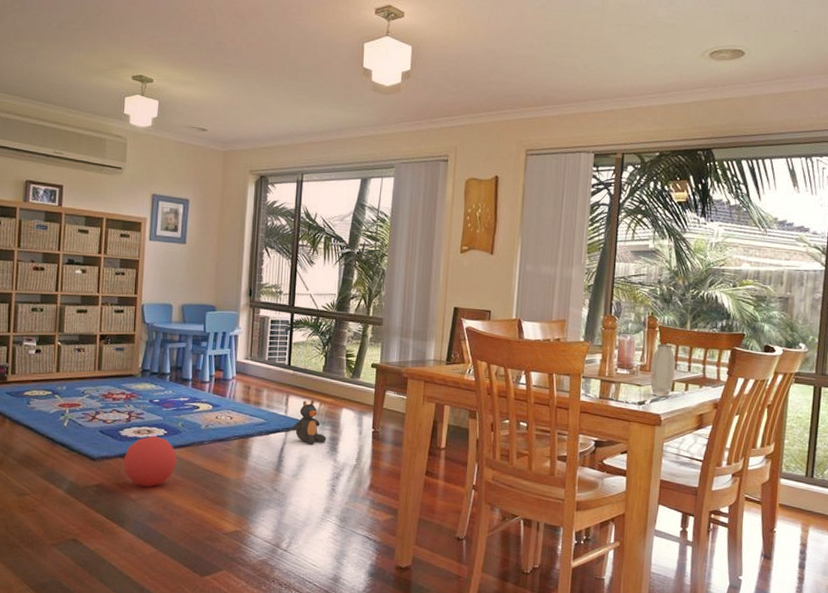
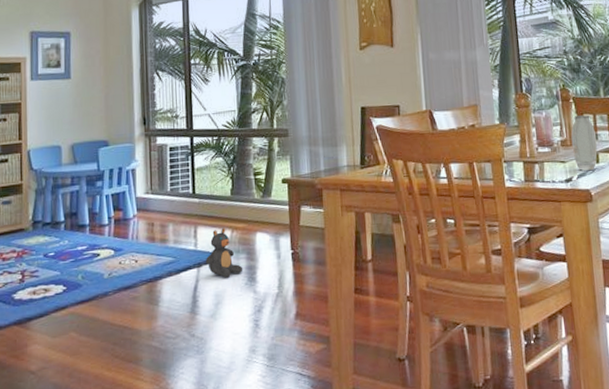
ball: present [123,435,177,488] -> none [19,294,80,356]

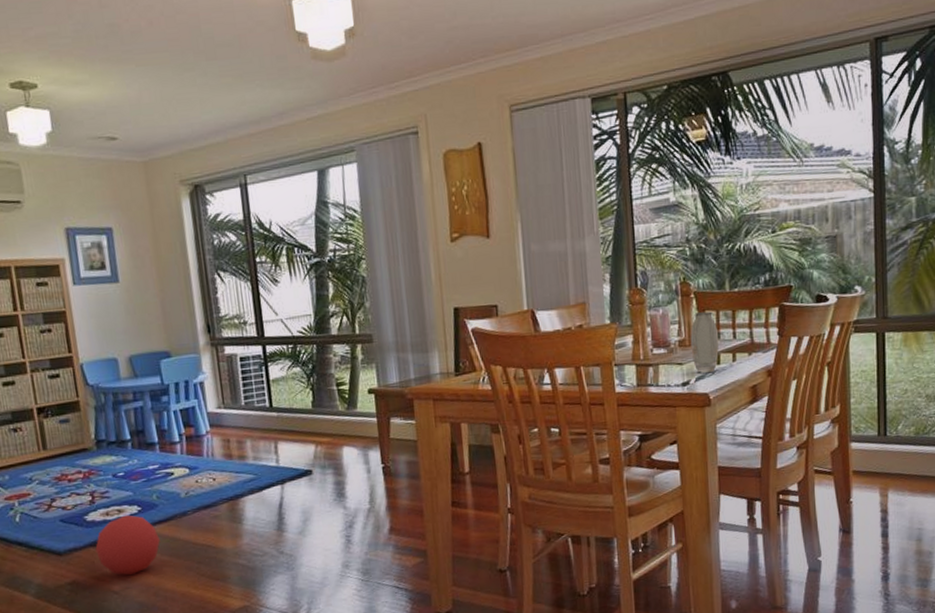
ball: none [19,294,80,356] -> present [95,514,160,576]
stuffed animal: present [205,227,243,278] -> none [289,441,331,495]

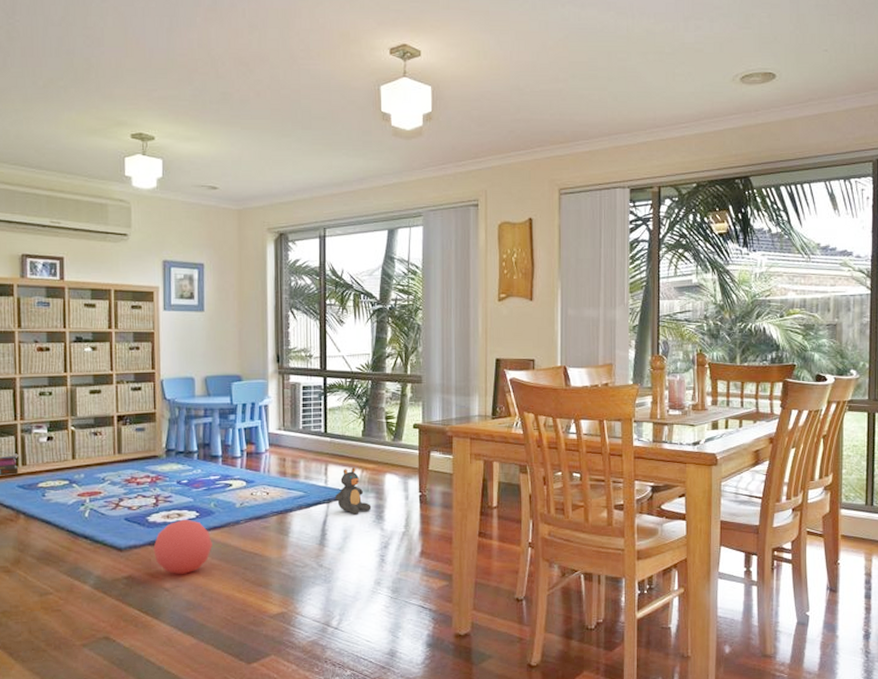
stuffed animal: none [289,441,331,495] -> present [335,466,372,515]
vase: present [690,311,719,373] -> none [703,381,728,435]

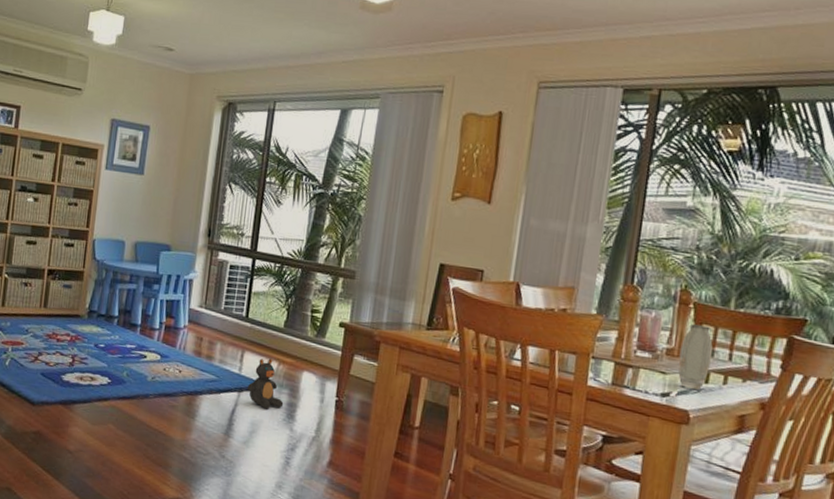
ball: present [153,519,212,575] -> none [63,383,120,440]
vase: none [703,381,728,435] -> present [678,324,713,390]

